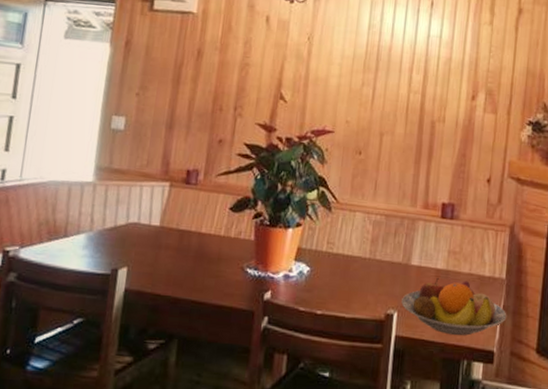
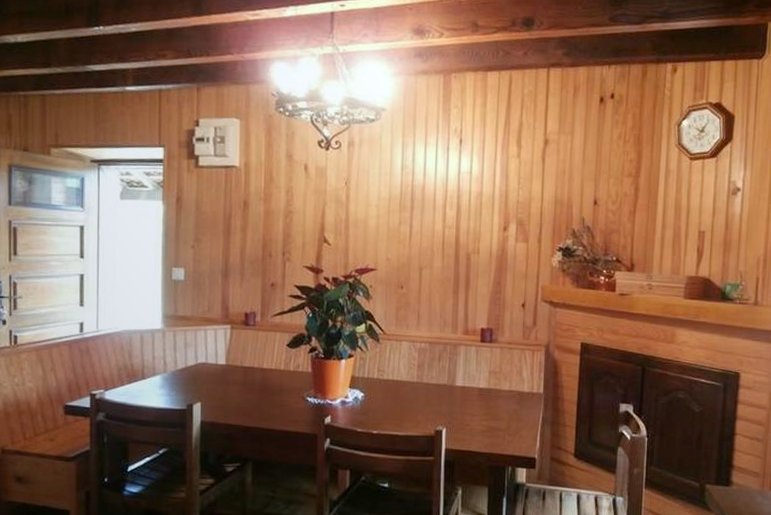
fruit bowl: present [401,277,507,336] -> none [449,395,546,446]

